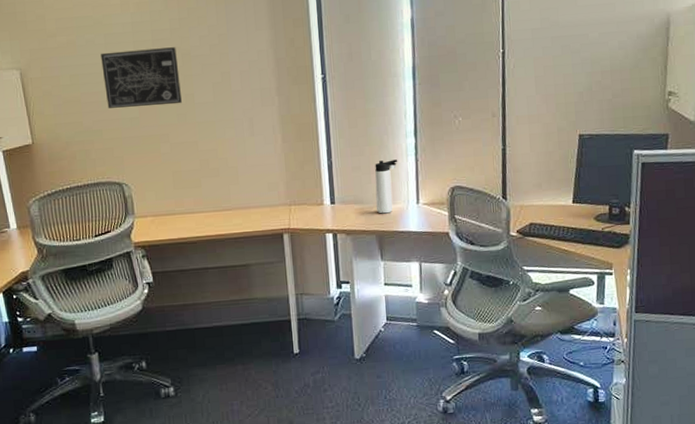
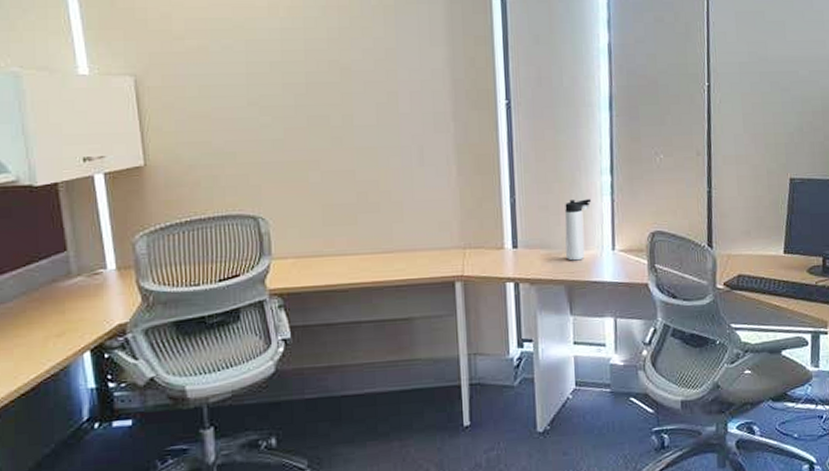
wall art: present [101,47,182,108] -> none [240,60,338,127]

